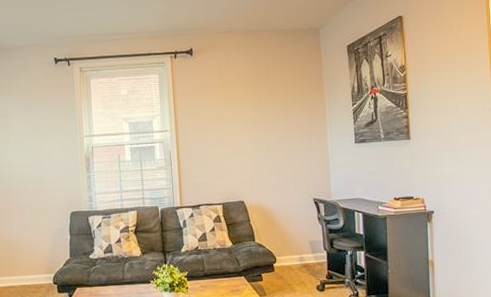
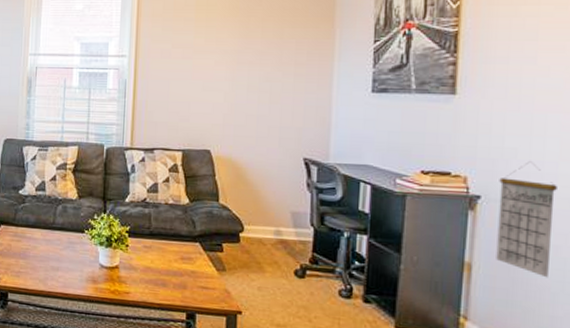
calendar: none [444,182,481,263] -> present [496,161,557,278]

